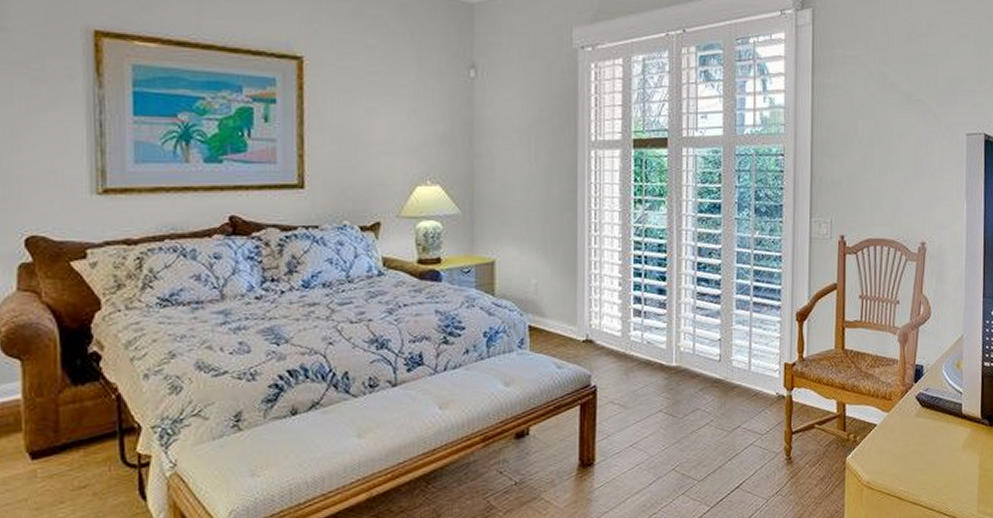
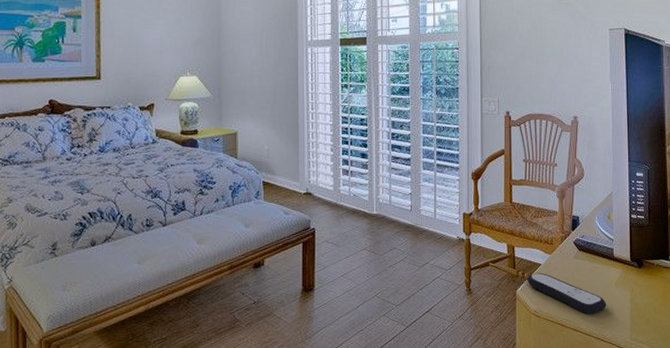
remote control: none [858,434,952,484] -> present [526,272,607,314]

